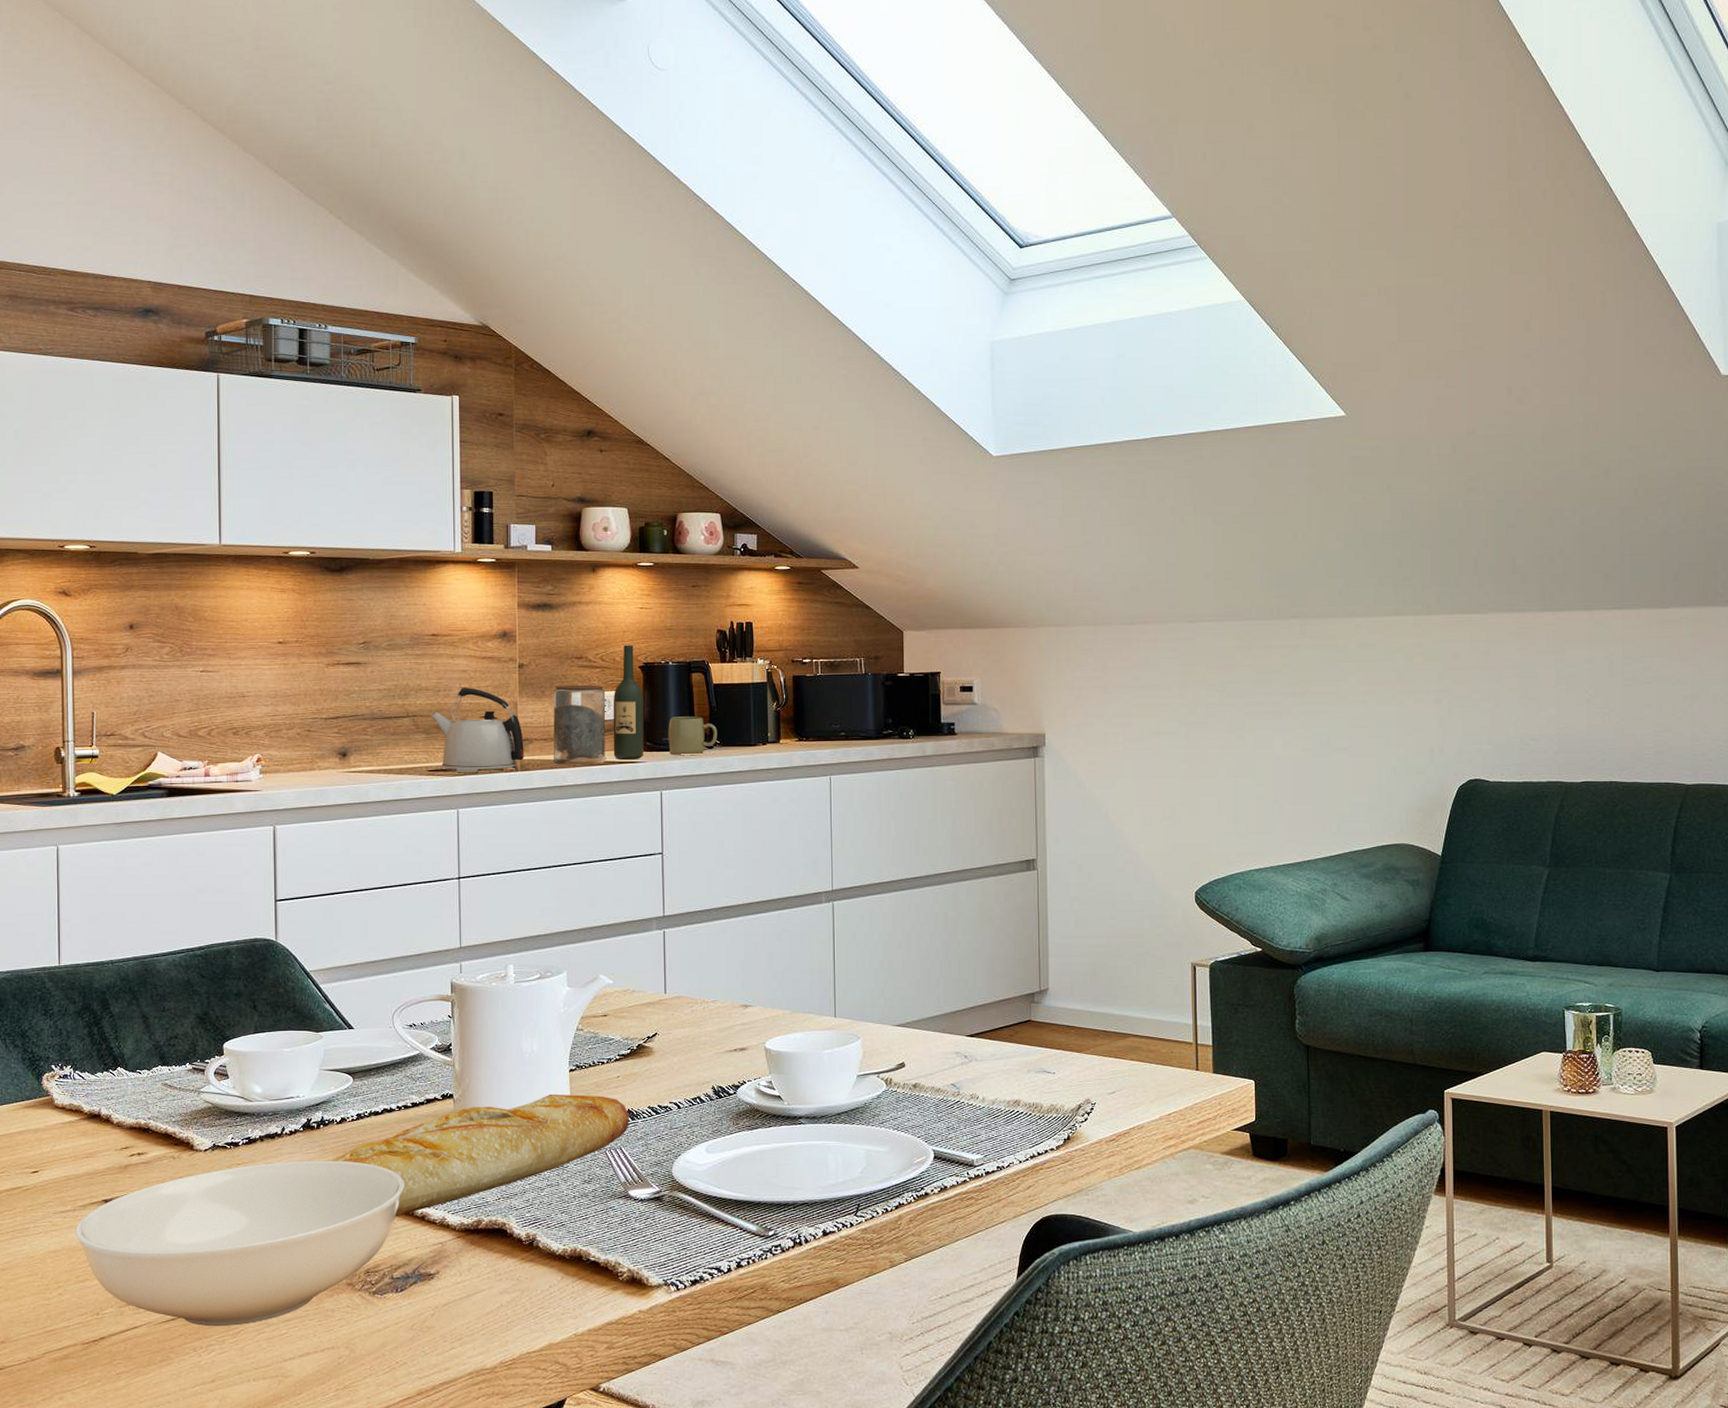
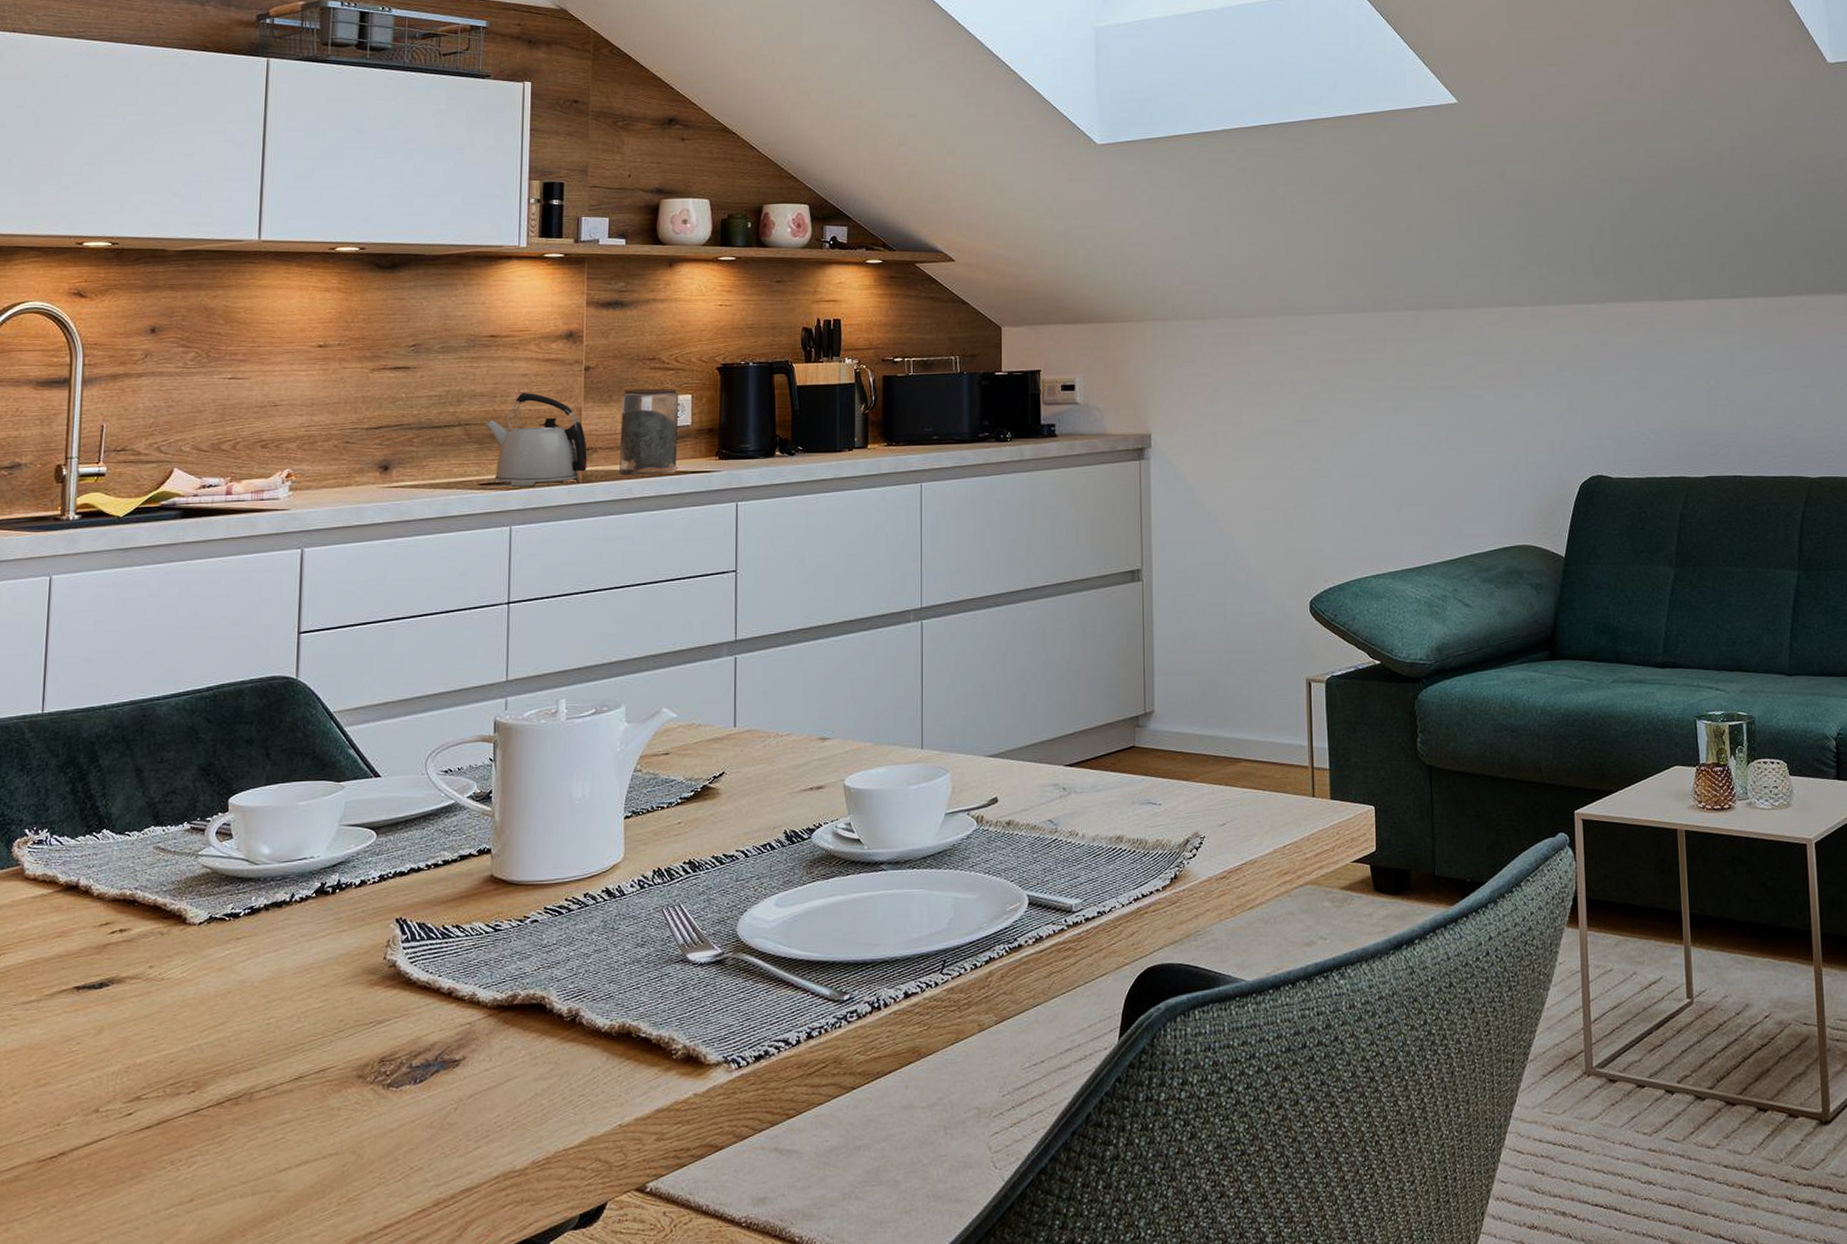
bowl: present [75,1160,405,1327] -> none [38,930,431,1134]
bread: present [331,1094,629,1217] -> none [346,844,690,994]
wine bottle: present [613,644,644,760] -> none [685,344,721,470]
mug: present [668,716,718,756] -> none [746,421,800,464]

